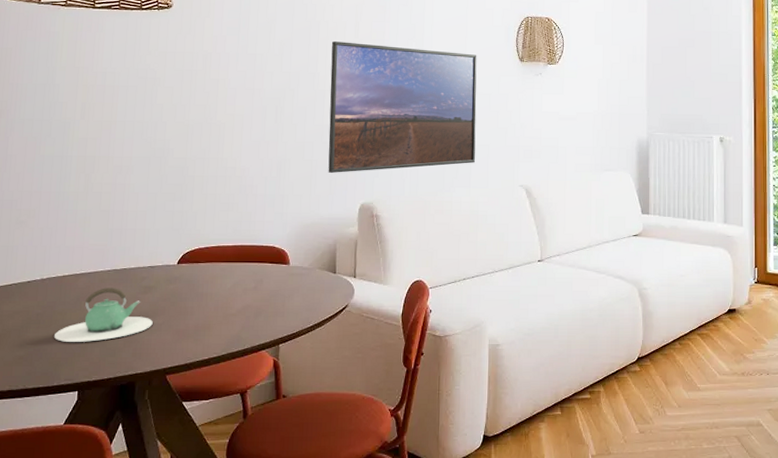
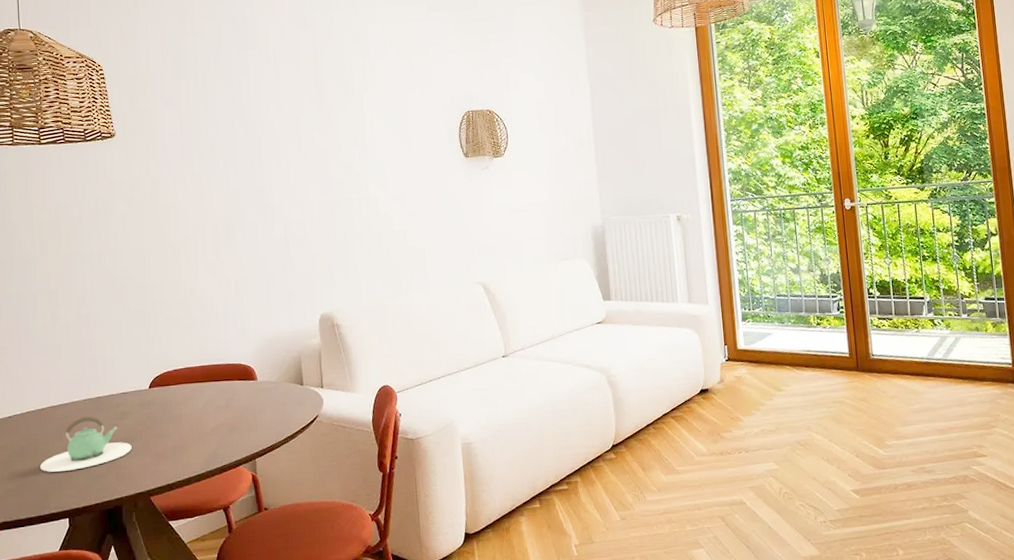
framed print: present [328,41,477,173] -> none [275,154,429,287]

